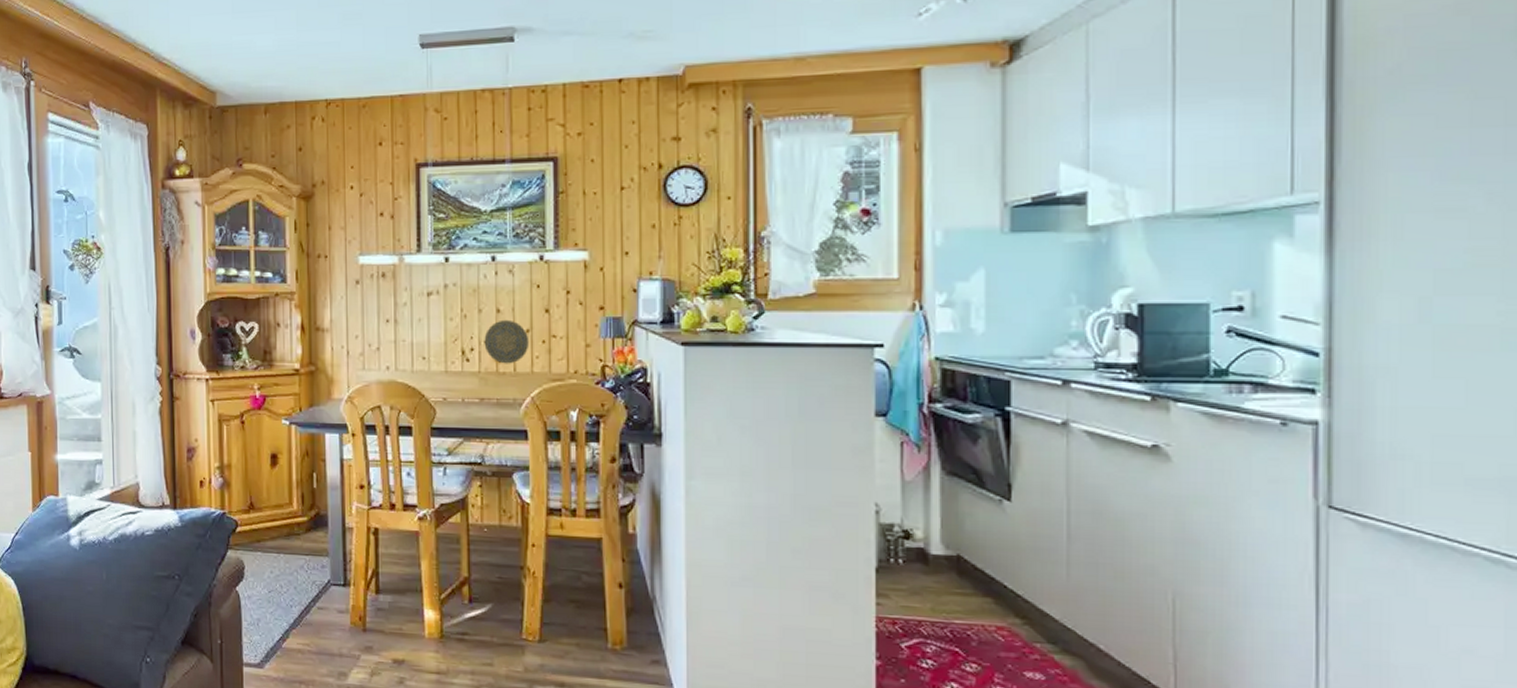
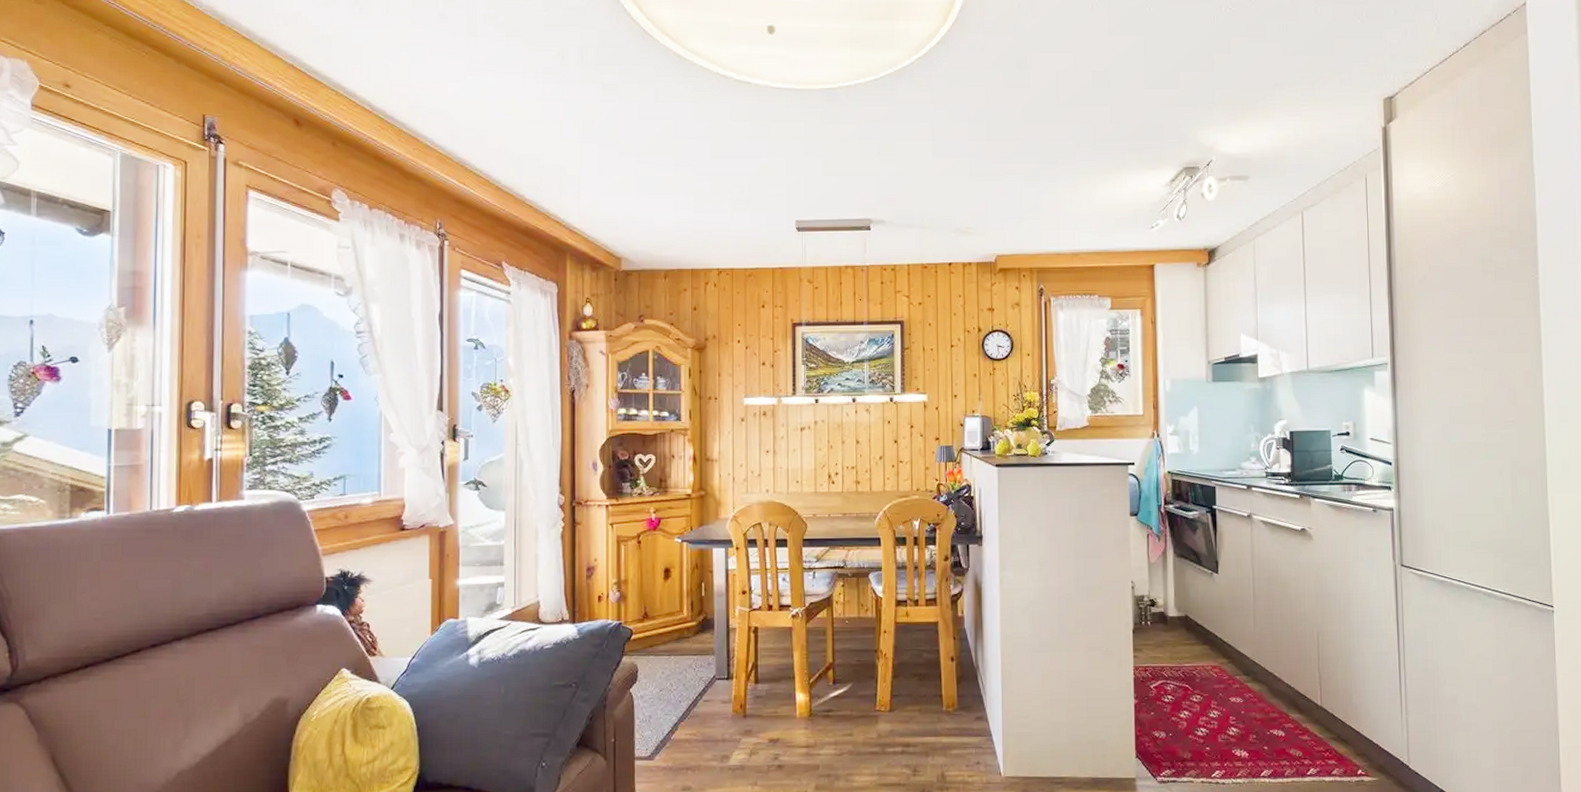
decorative plate: present [484,319,530,364] -> none [846,449,882,485]

